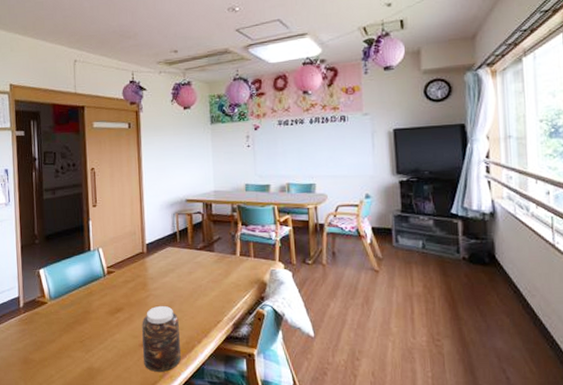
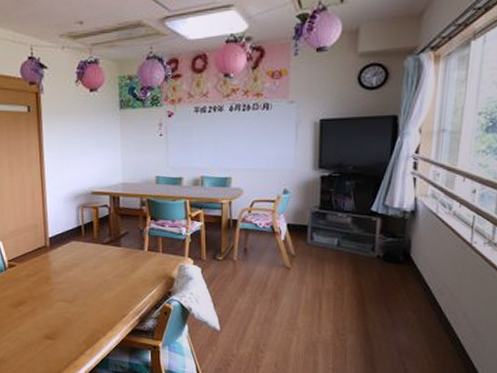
jar: present [142,305,181,372] -> none [45,299,85,362]

